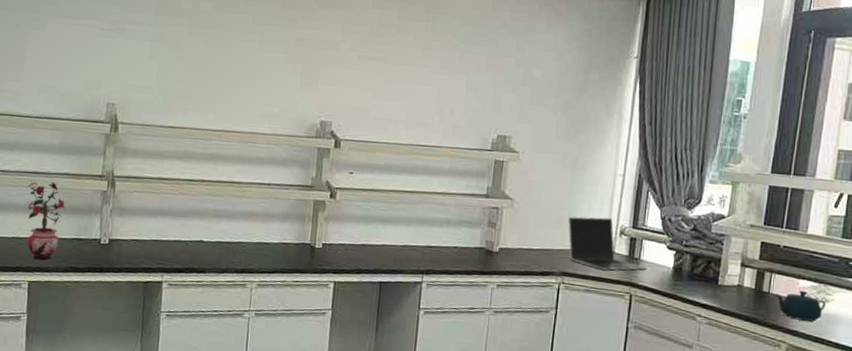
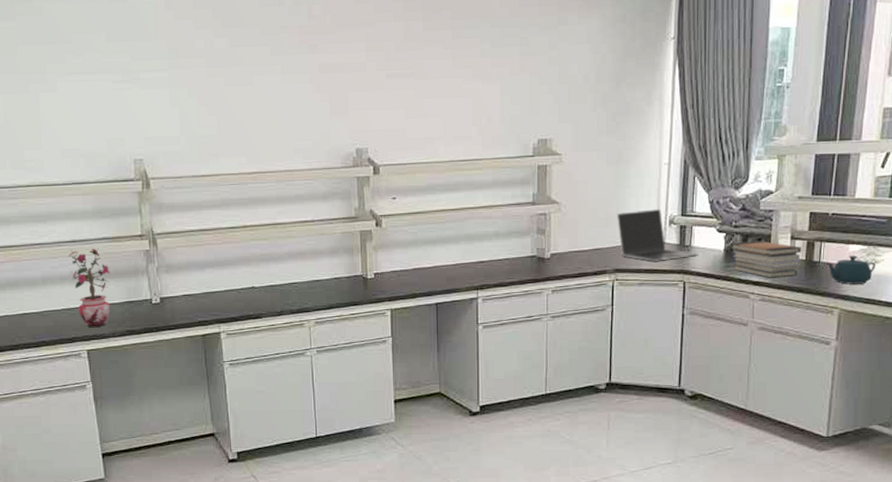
book stack: none [679,261,751,304] -> present [730,241,801,278]

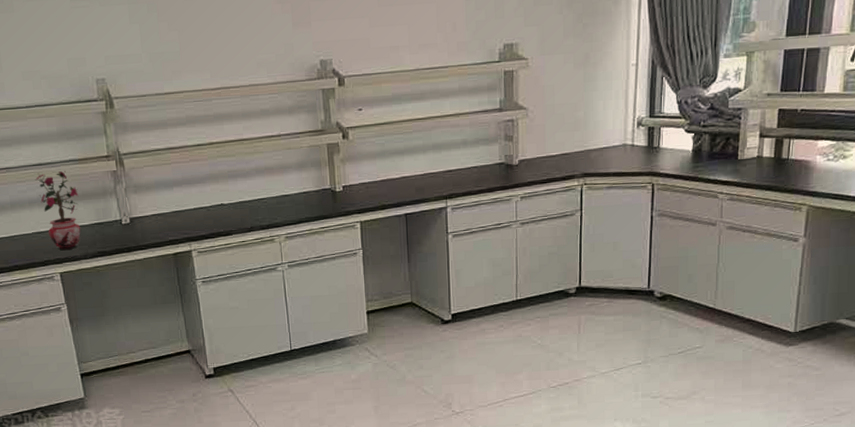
laptop: present [617,208,699,261] -> none [585,110,668,165]
book stack: present [730,241,801,278] -> none [699,140,770,177]
teapot: present [826,255,876,285] -> none [795,151,844,181]

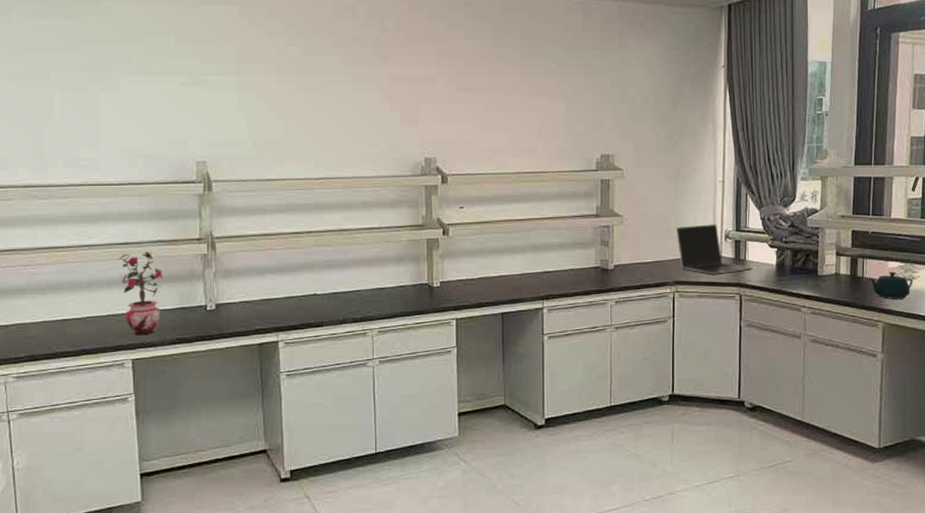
laptop: none [585,110,668,165] -> present [676,223,754,274]
teapot: none [795,151,844,181] -> present [869,271,913,299]

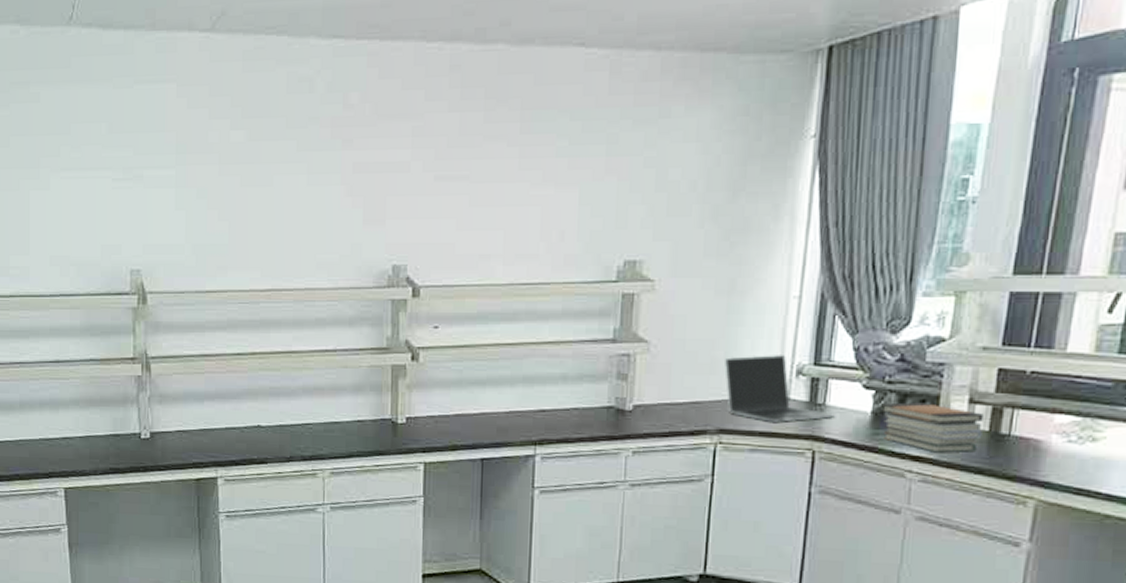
potted plant: present [119,252,164,336] -> none [50,371,96,463]
book stack: none [782,256,846,292] -> present [881,402,984,453]
teapot: present [869,271,913,299] -> none [1019,428,1093,468]

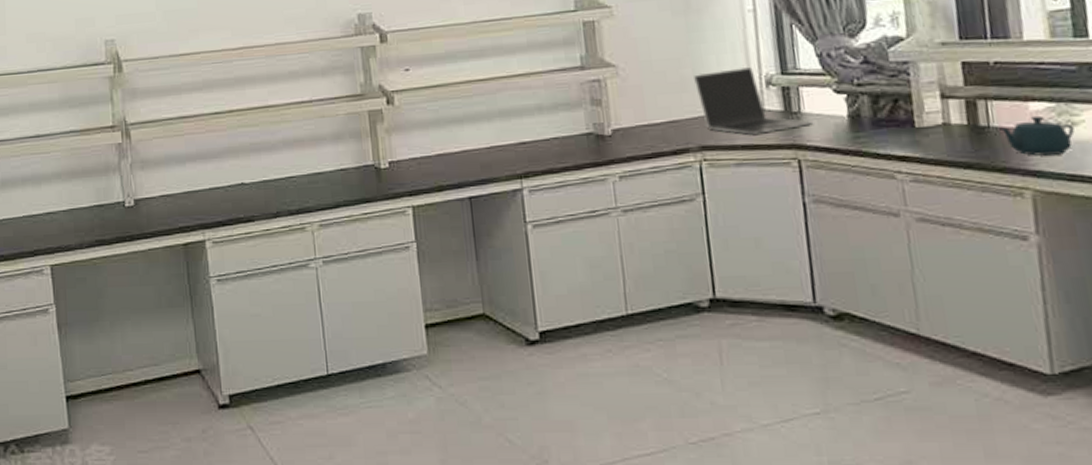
book stack: present [881,402,984,453] -> none [855,102,962,151]
teapot: none [1019,428,1093,468] -> present [999,115,1075,156]

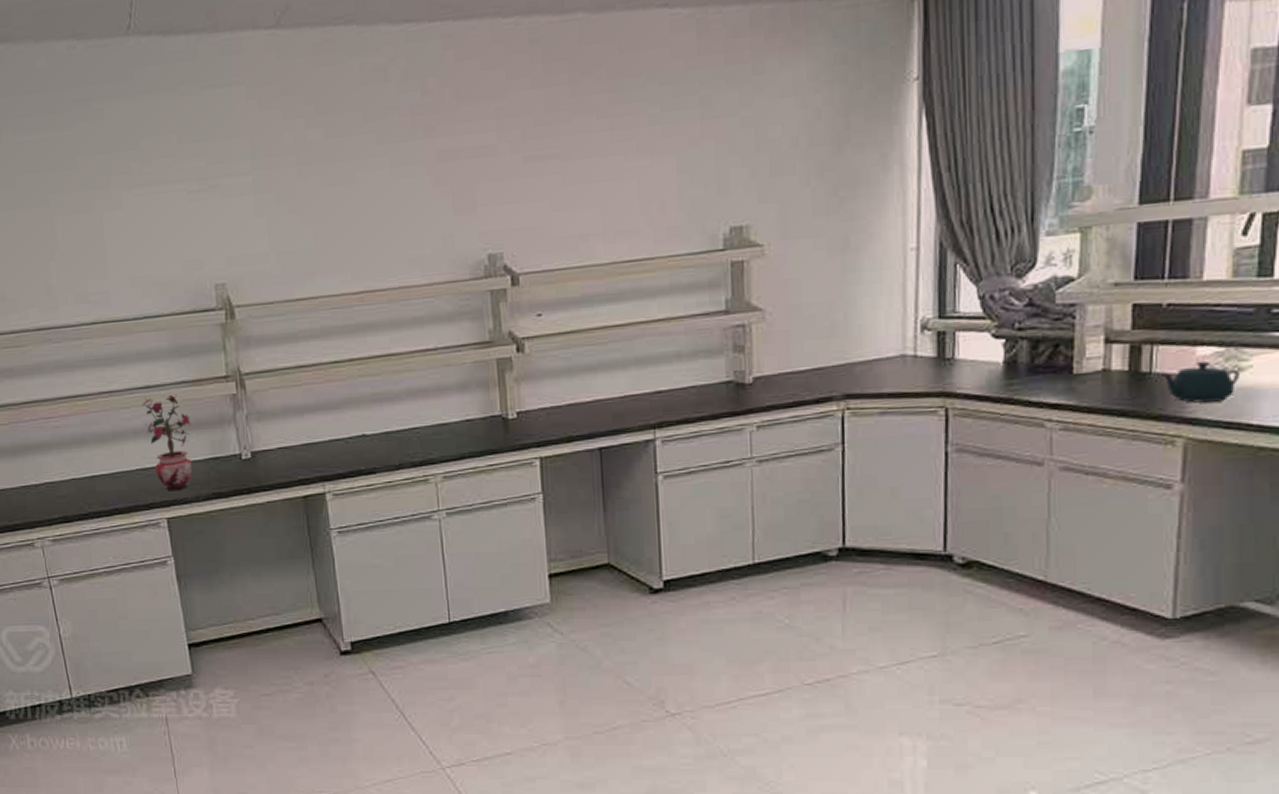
potted plant: none [31,144,79,238] -> present [142,395,194,491]
laptop: present [694,66,814,135] -> none [845,309,967,382]

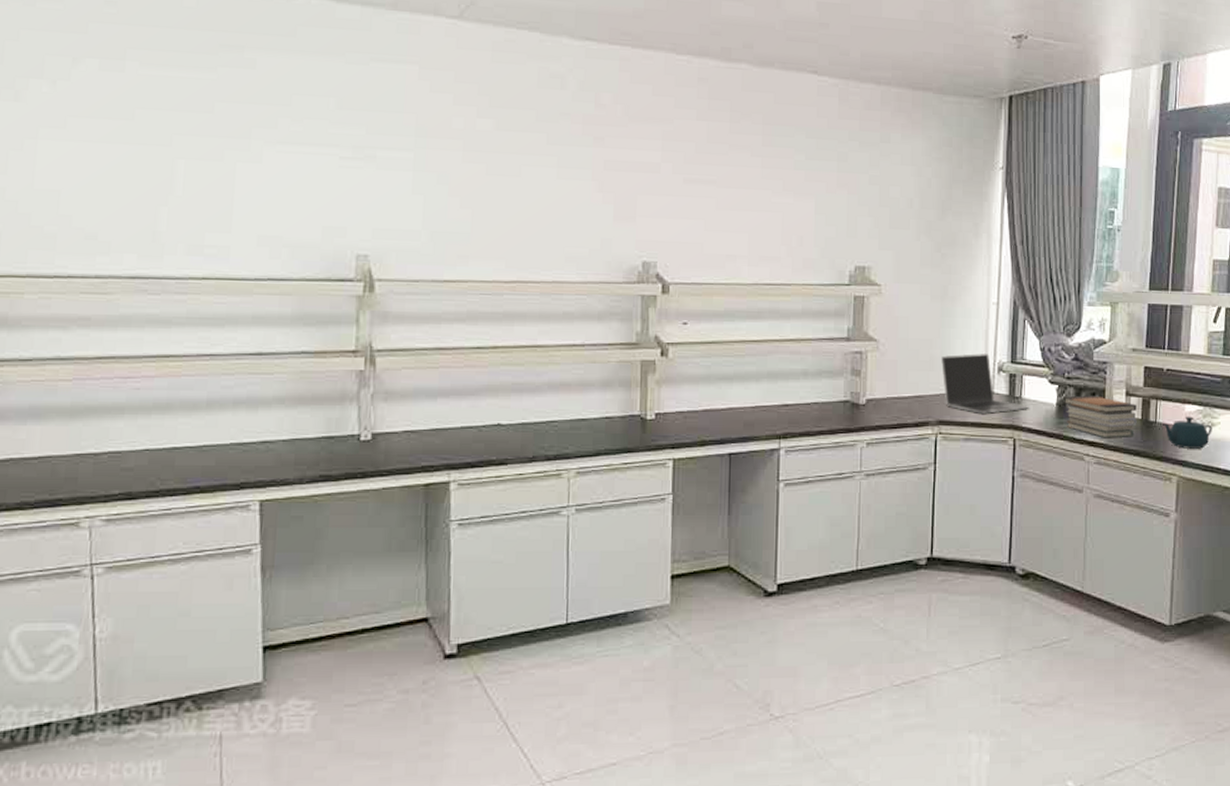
potted plant: present [142,395,194,491] -> none [249,364,307,470]
laptop: none [845,309,967,382] -> present [941,353,1030,414]
book stack: none [1013,347,1122,399] -> present [1063,395,1137,438]

